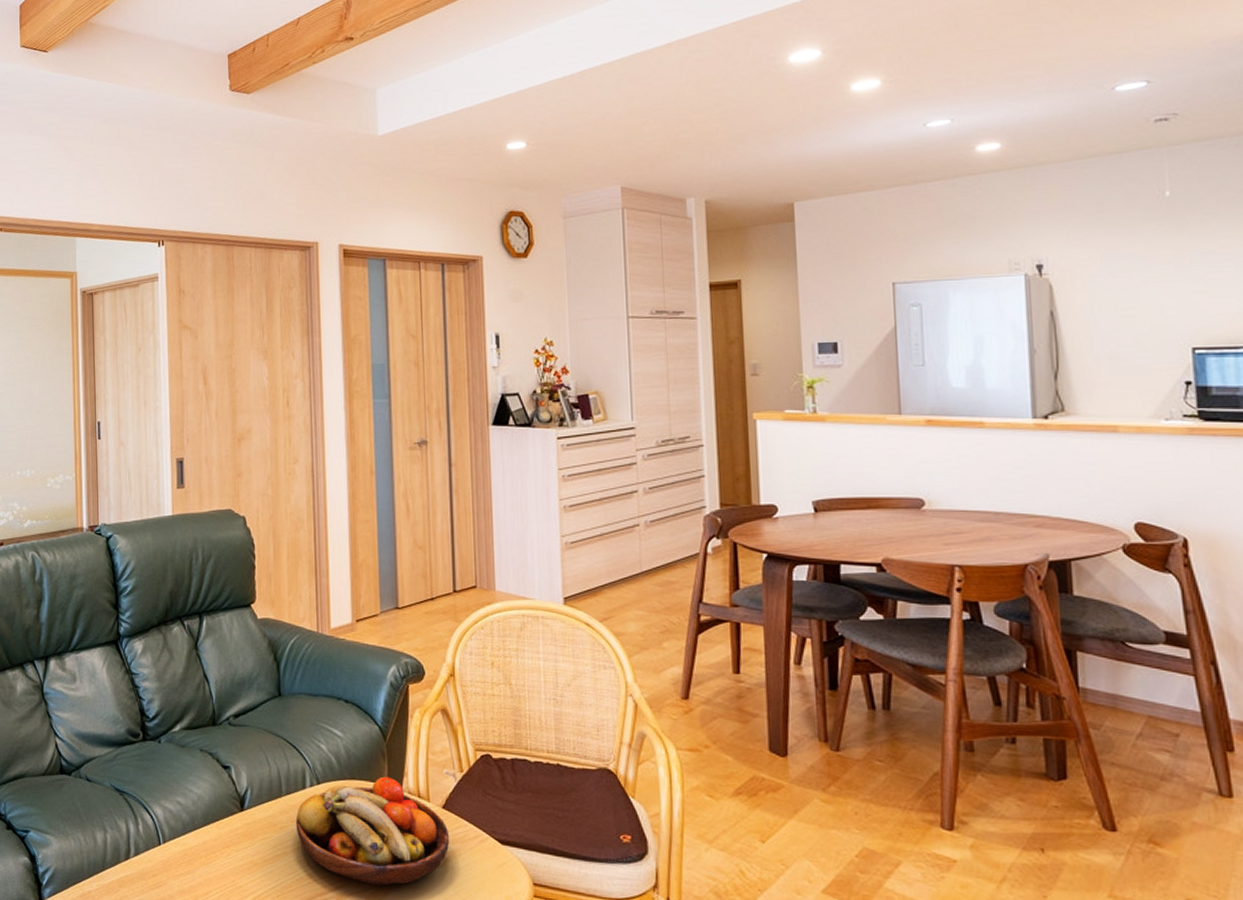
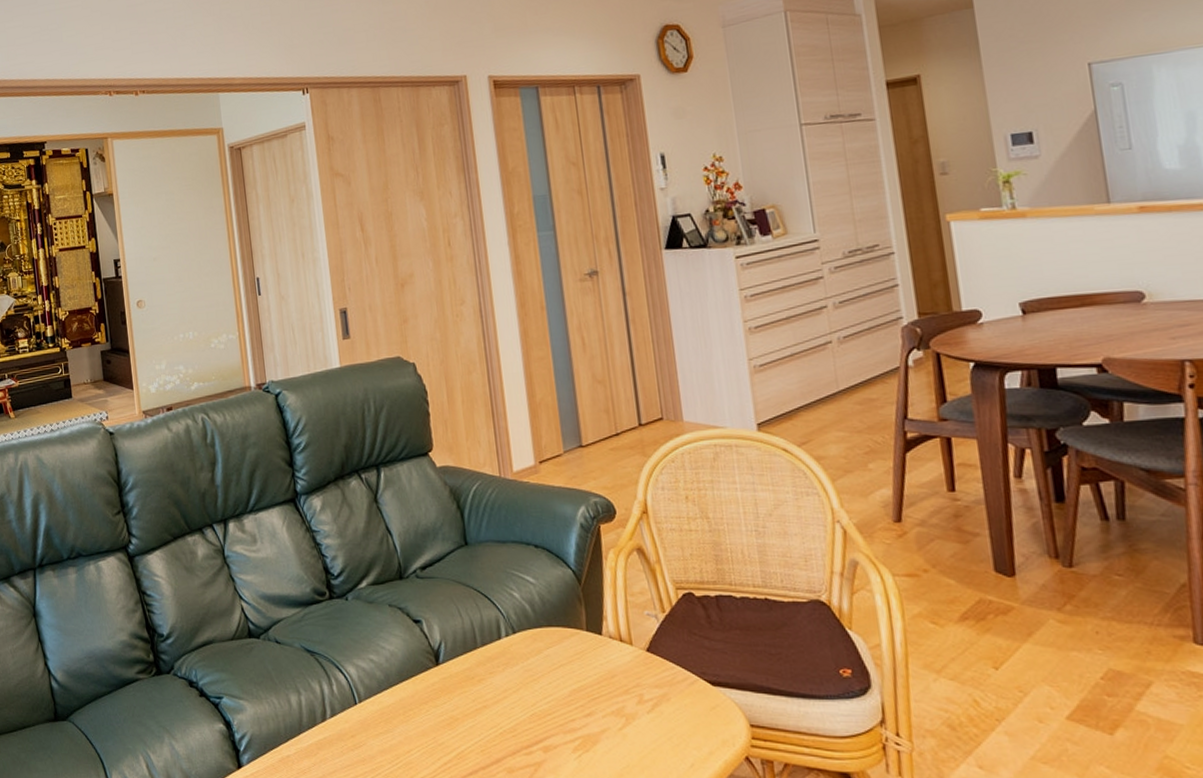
fruit bowl: present [295,776,450,886] -> none [493,621,658,735]

